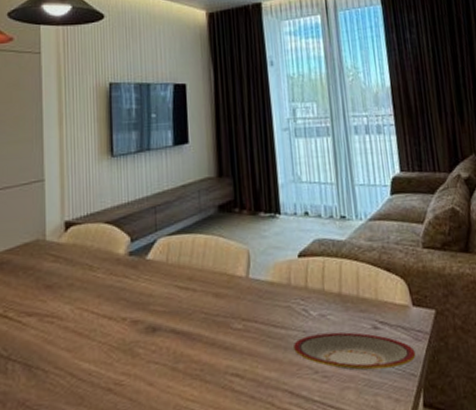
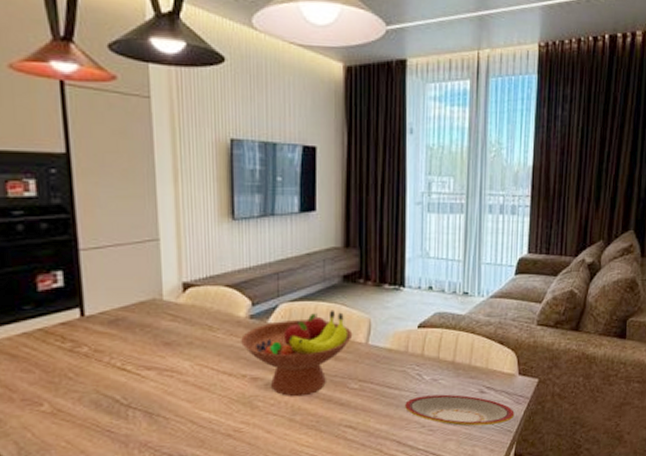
fruit bowl: none [121,242,233,342] -> present [241,309,353,397]

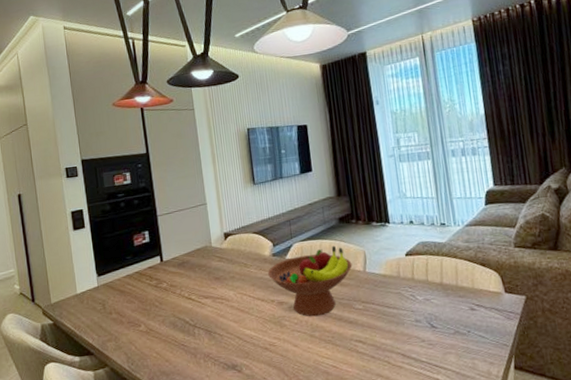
plate: present [405,394,515,427] -> none [404,312,508,341]

